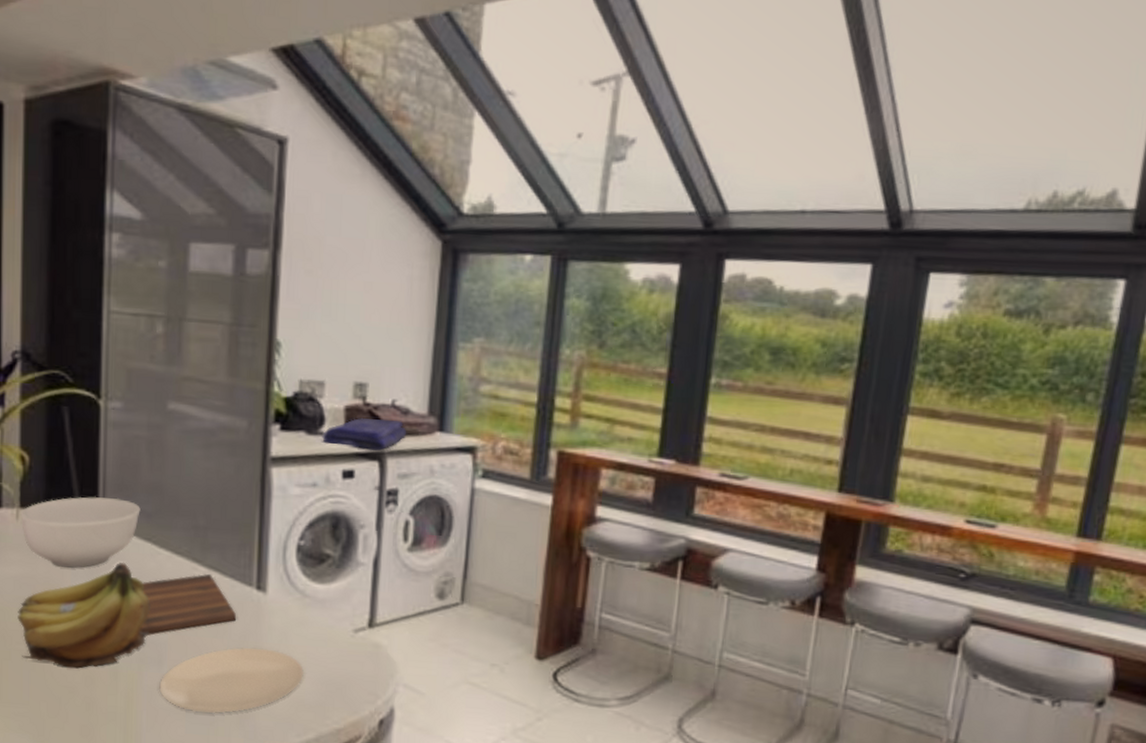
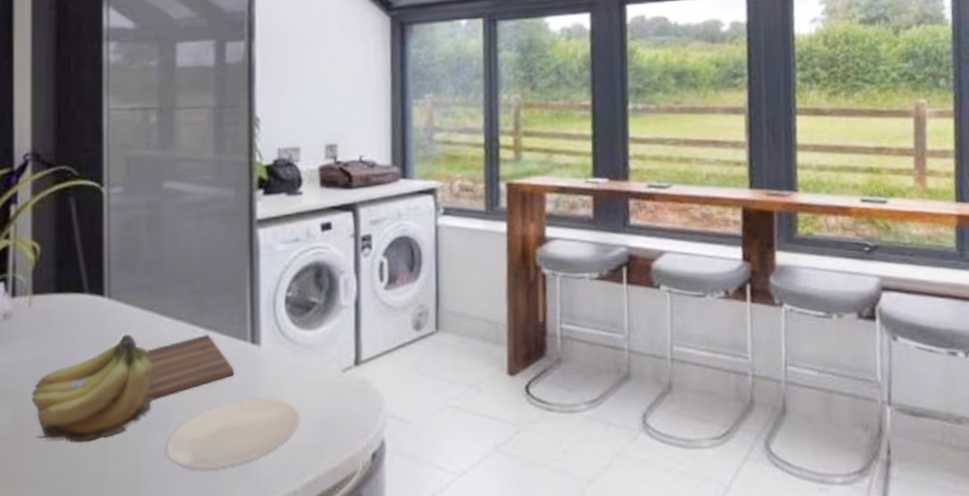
bowl: present [20,496,141,569] -> none [33,274,142,346]
towel: present [322,418,407,451] -> none [301,174,375,204]

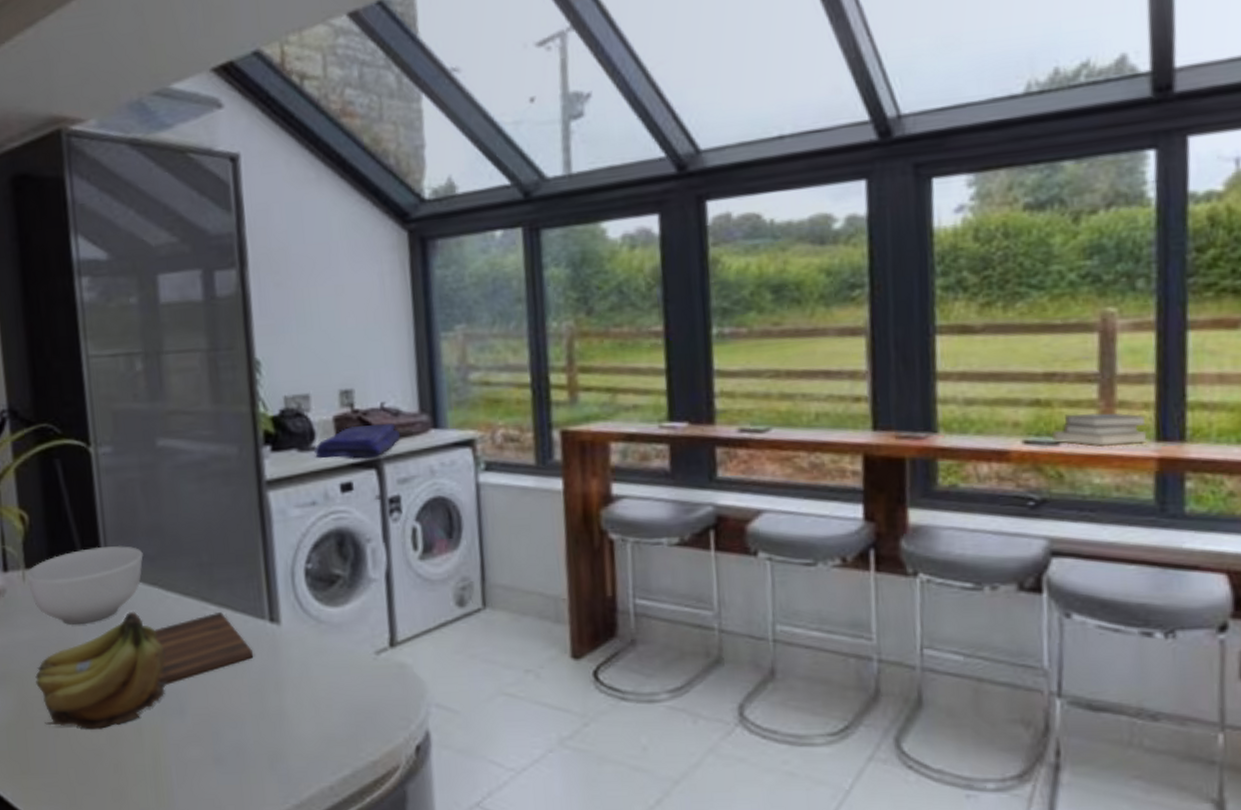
bowl: none [33,274,142,346] -> present [26,545,143,625]
plate: present [166,398,300,470] -> none [184,684,331,761]
towel: none [301,174,375,204] -> present [314,424,401,460]
books: none [881,179,950,205] -> present [1051,412,1148,446]

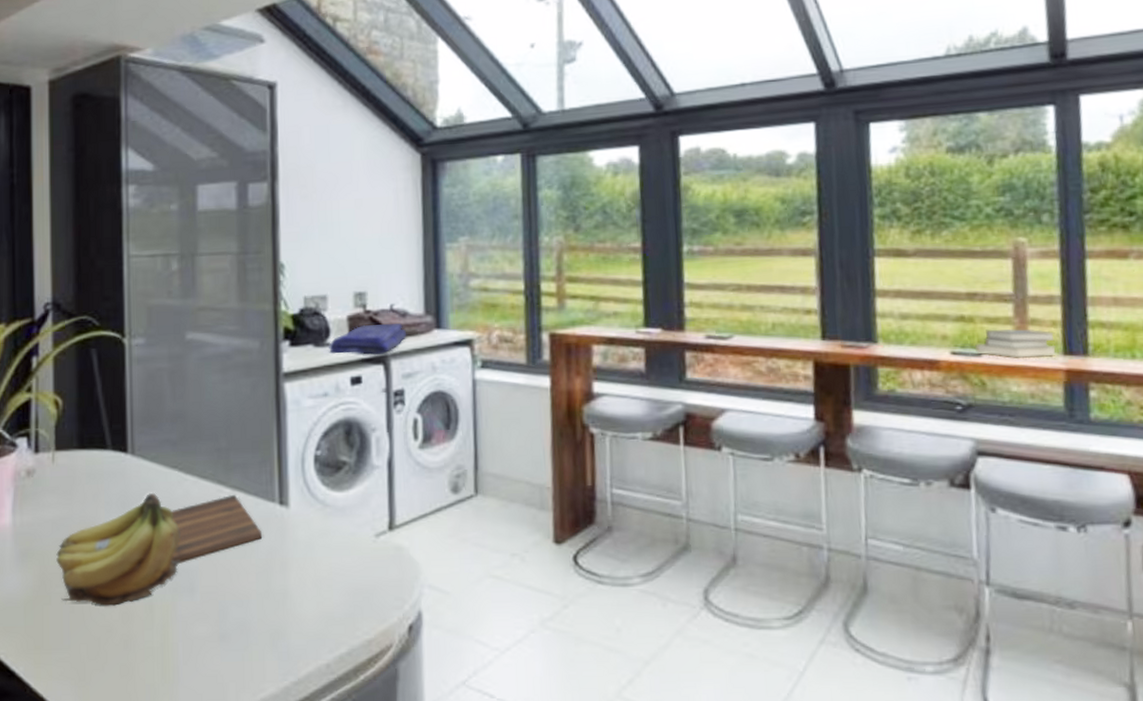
bowl: present [26,545,143,625] -> none [56,430,166,505]

